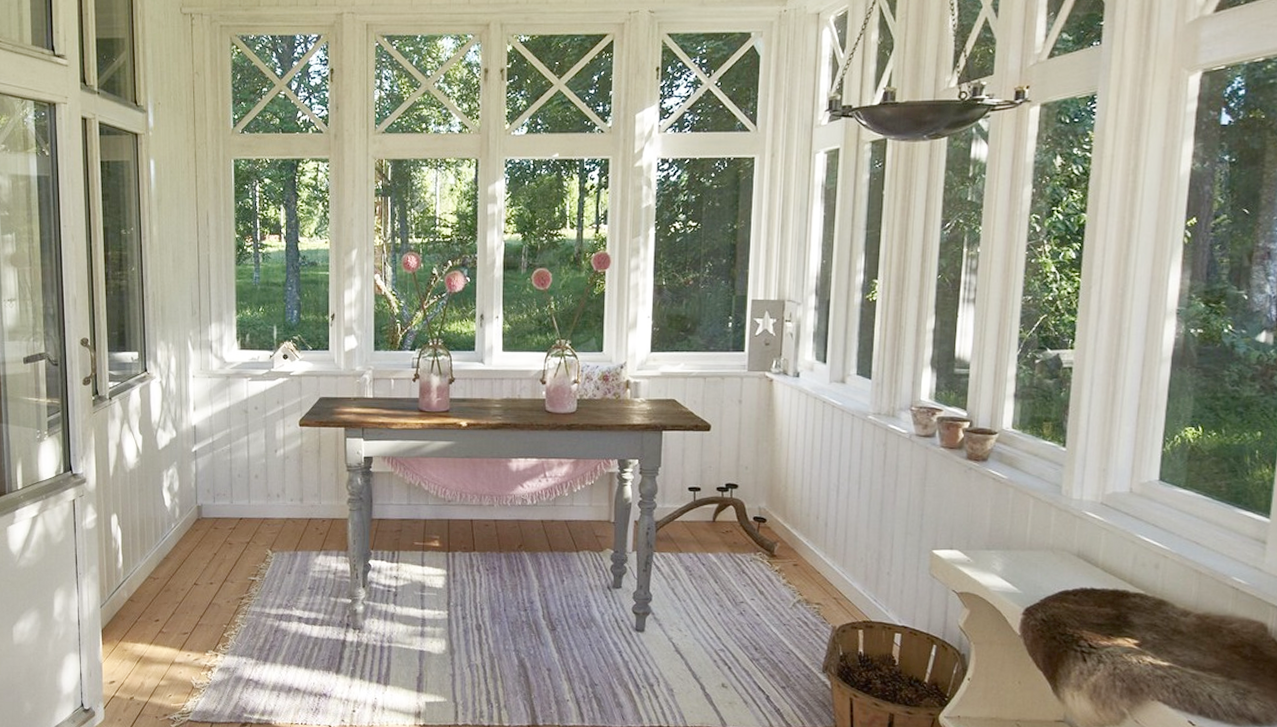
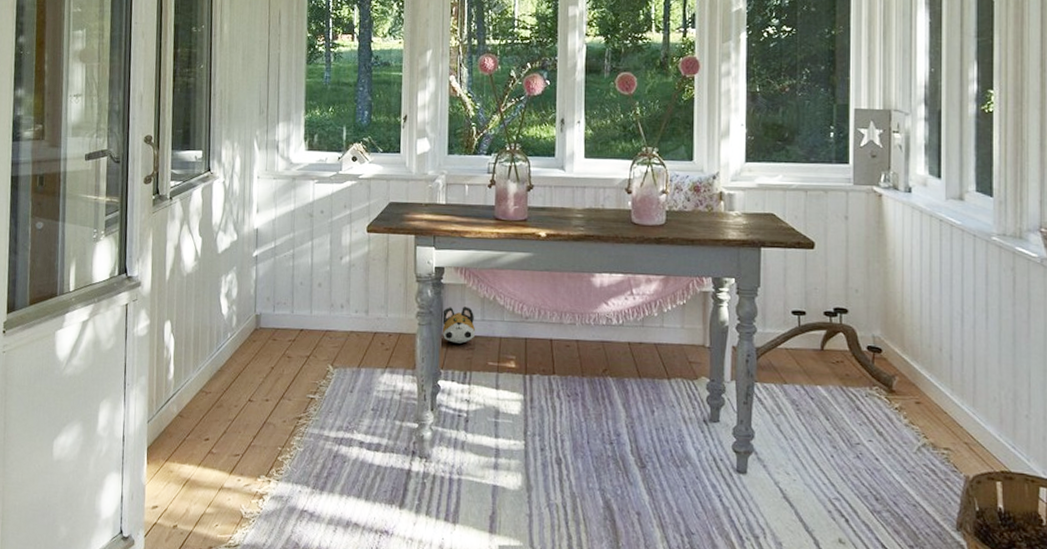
plush toy: none [371,492,403,526] -> present [441,306,476,343]

